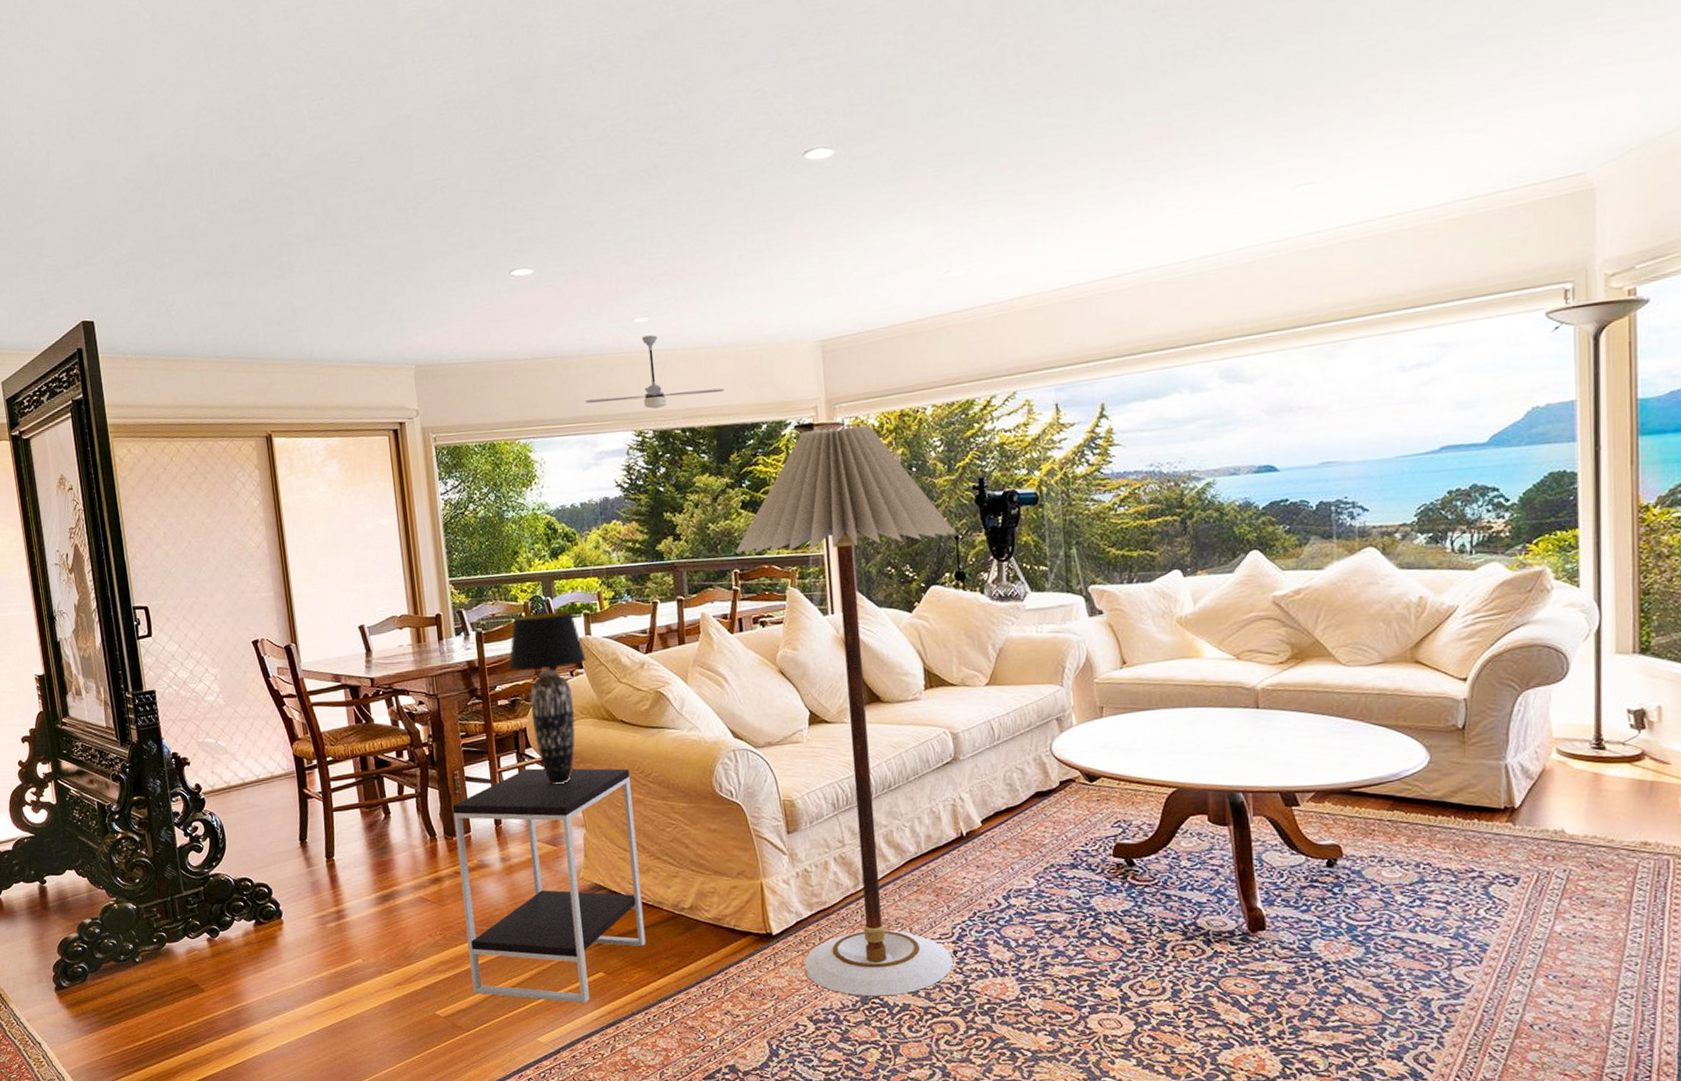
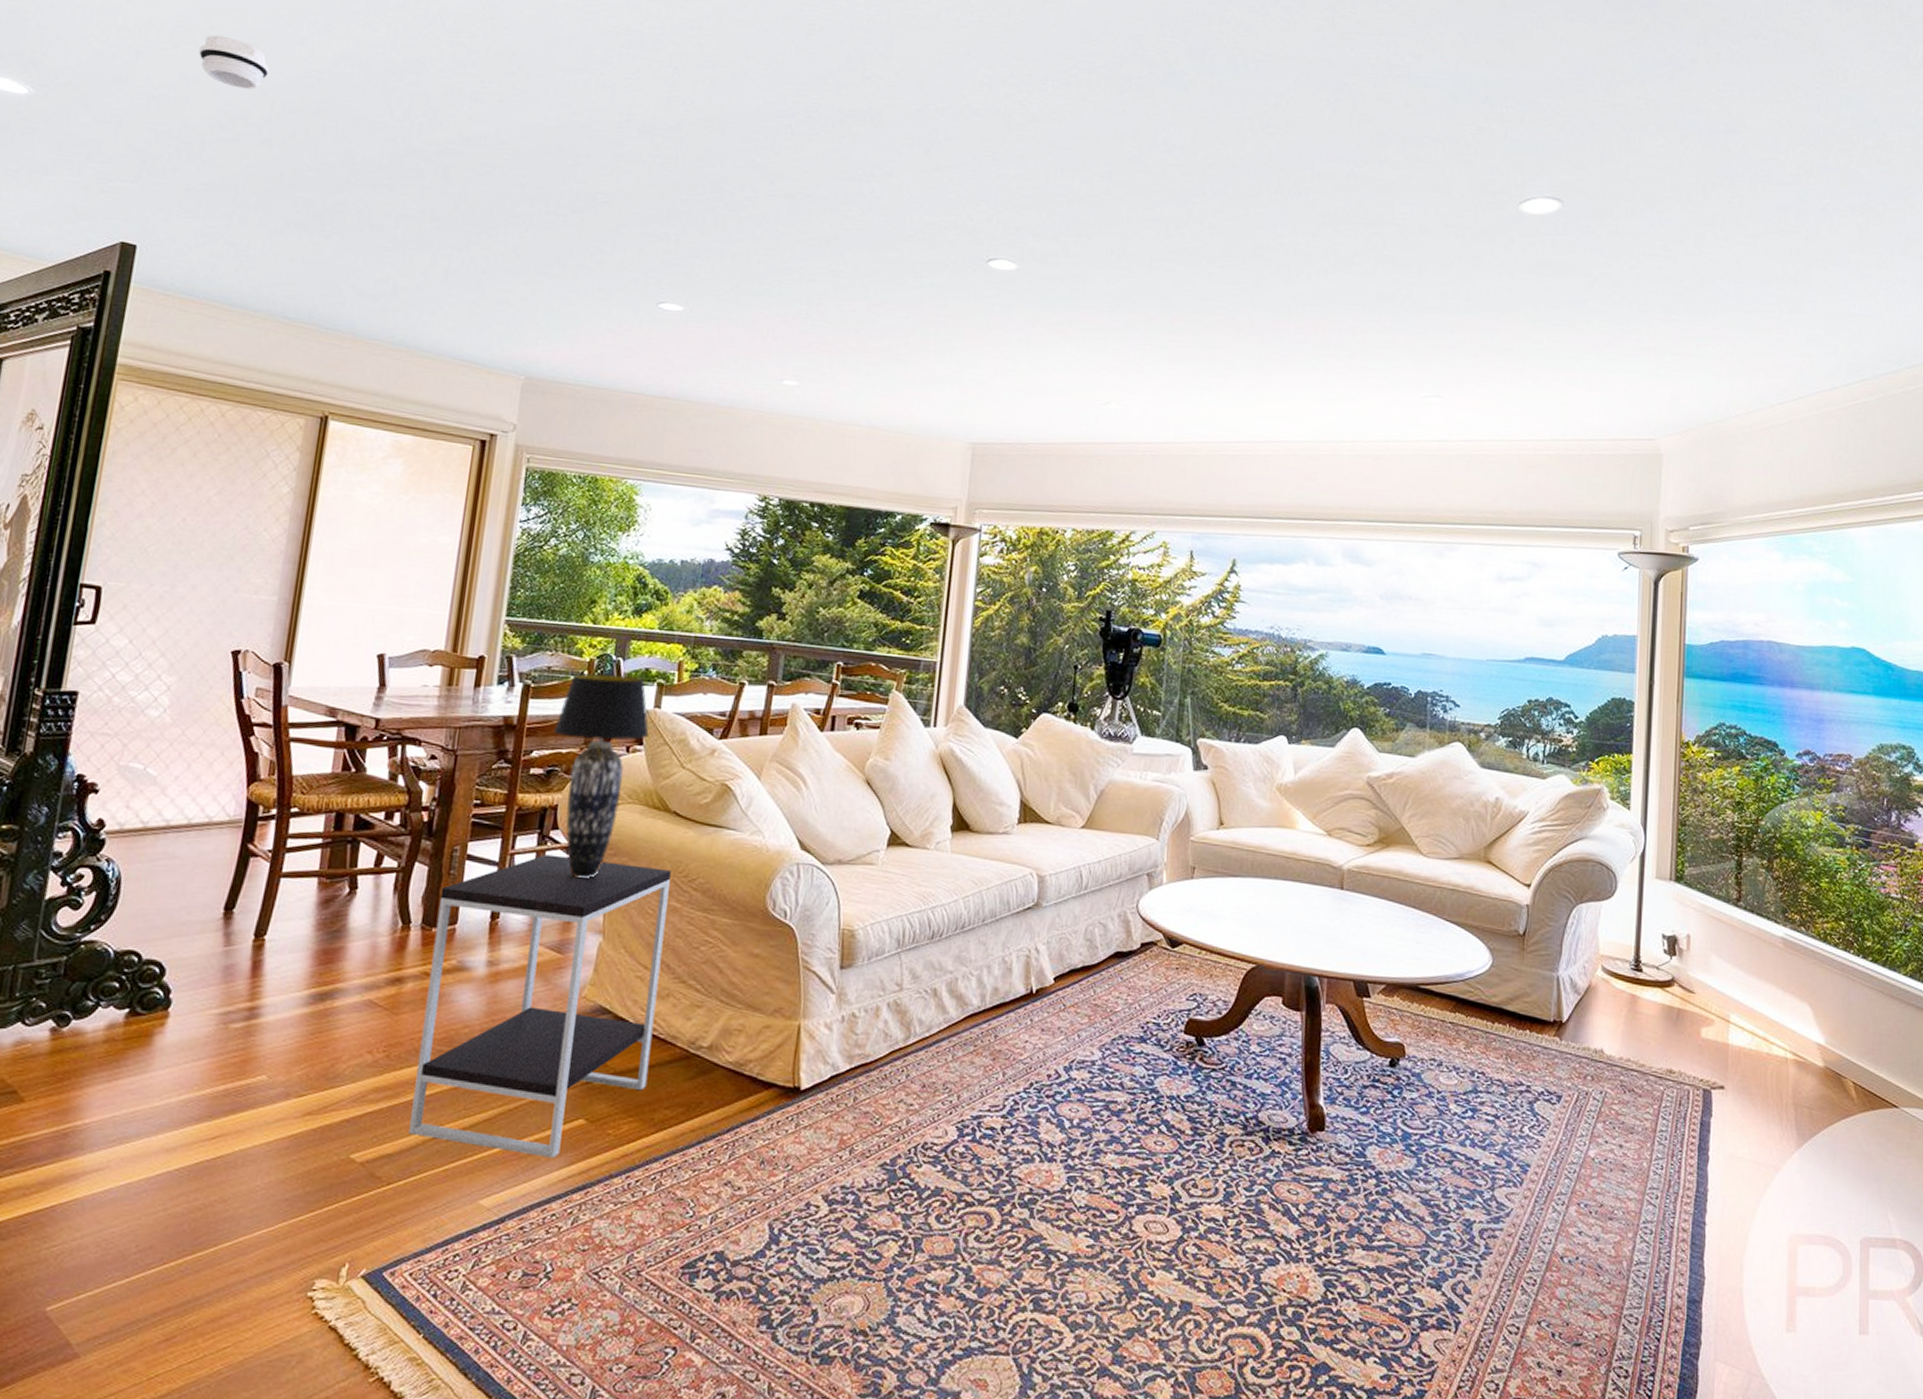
smoke detector: none [90,117,148,162] -> present [198,35,269,90]
ceiling fan: present [585,335,724,409] -> none [710,400,864,477]
floor lamp: present [735,425,957,997] -> none [830,530,1077,1177]

